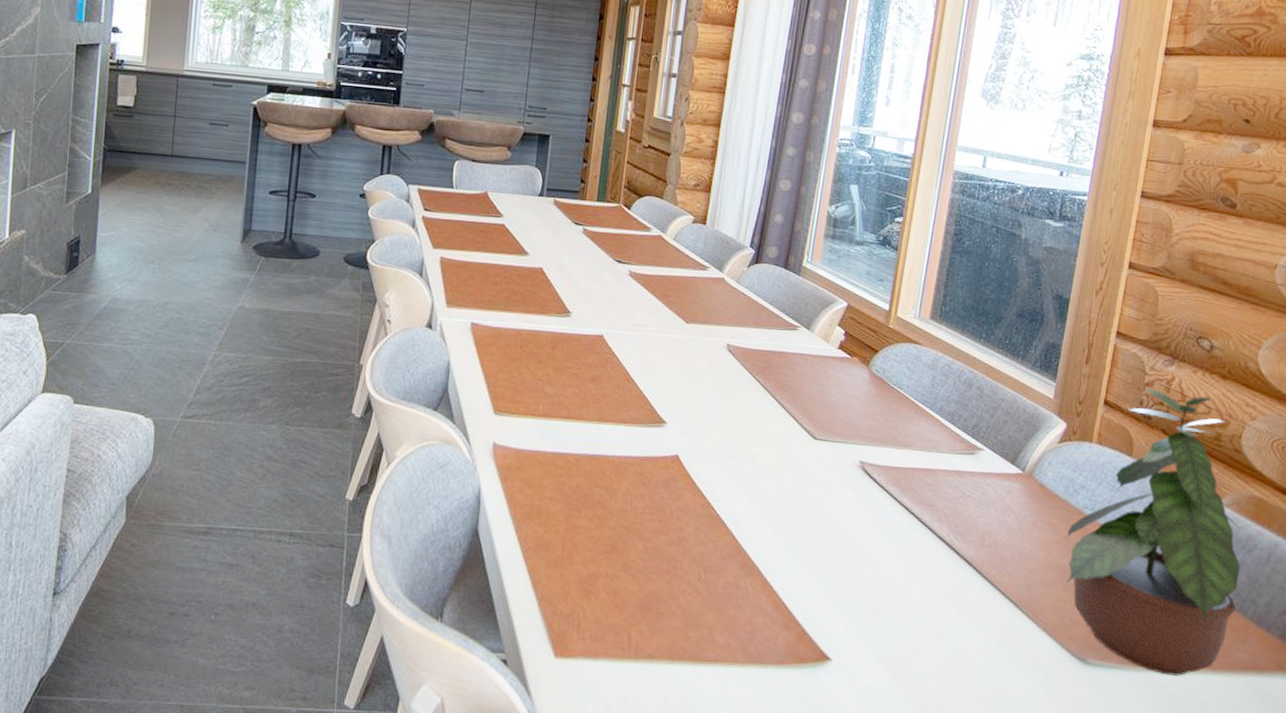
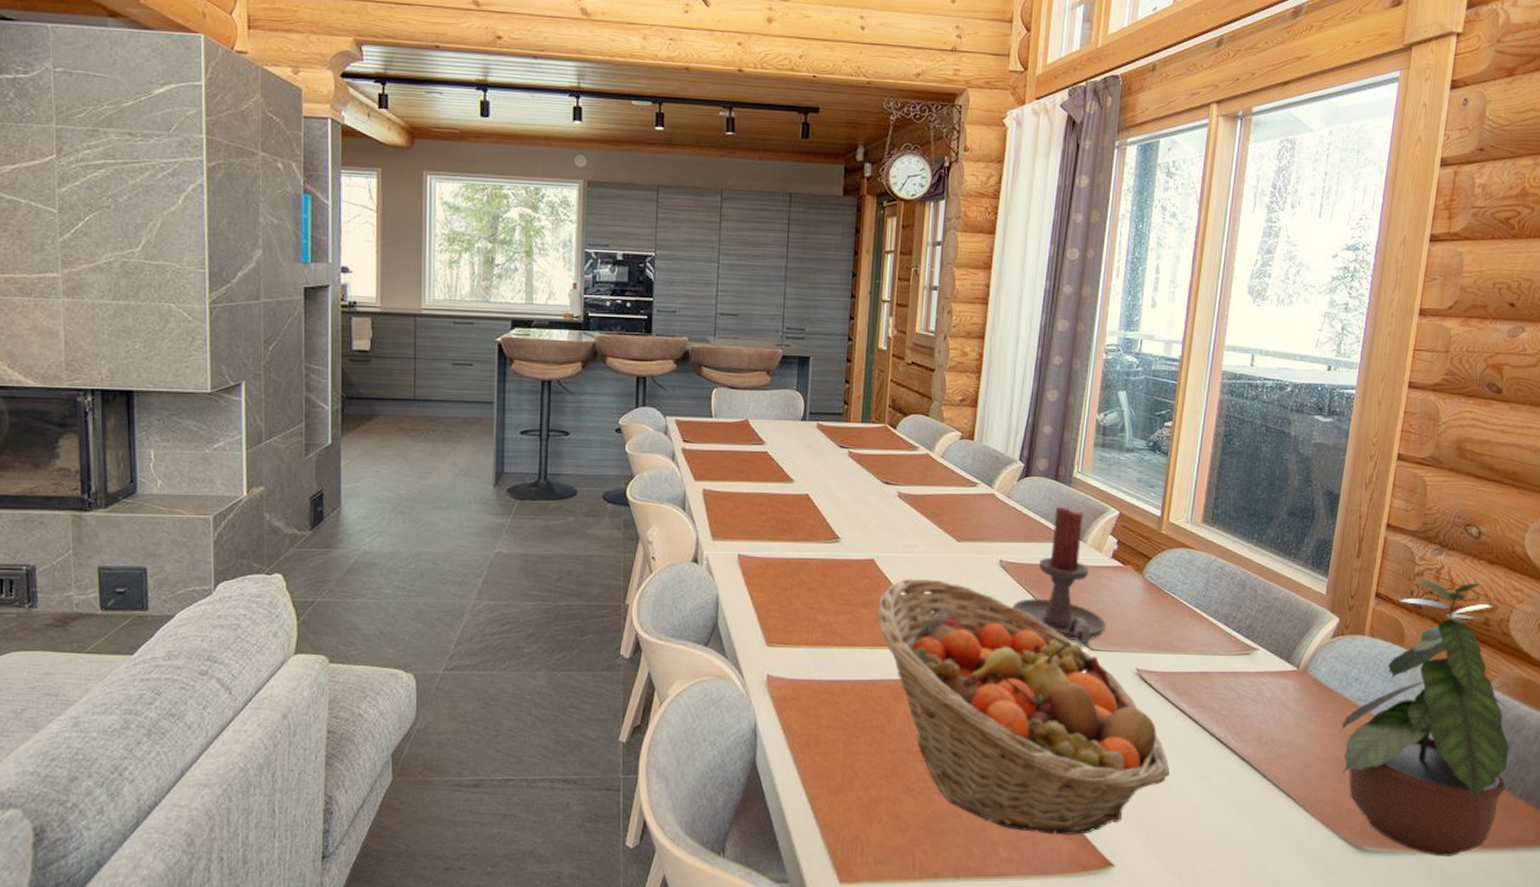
fruit basket: none [604,356,890,626] -> present [877,578,1170,835]
candle holder: none [738,294,832,435] -> present [1012,506,1107,646]

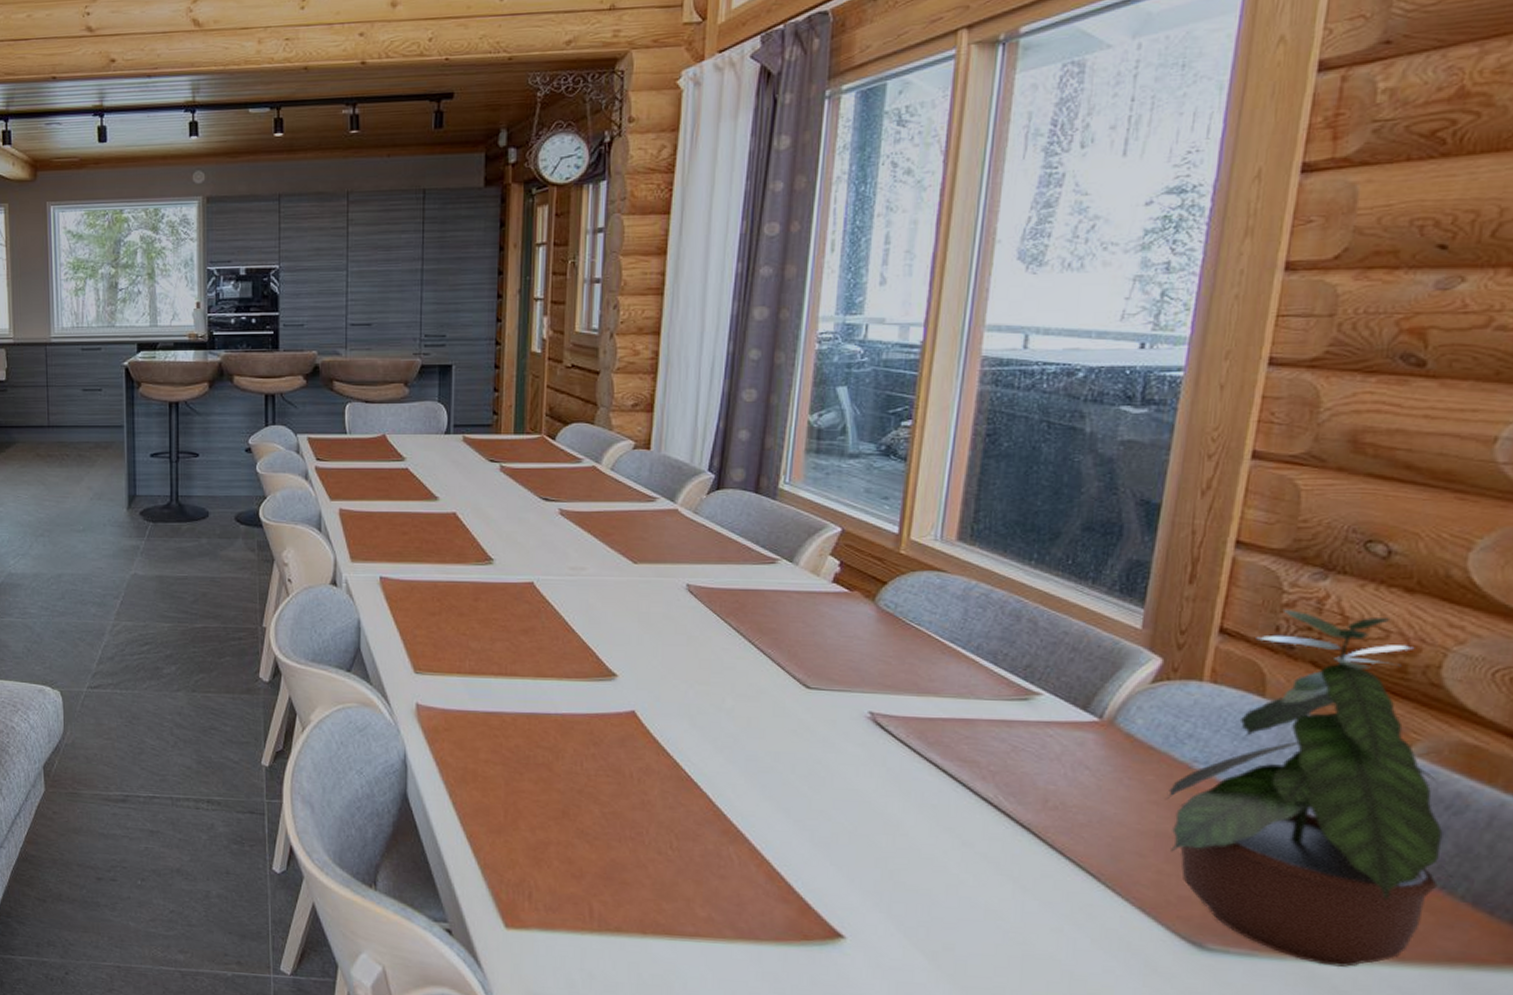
fruit basket: present [877,578,1170,835] -> none [539,603,917,899]
candle holder: present [1012,506,1107,646] -> none [704,523,828,684]

